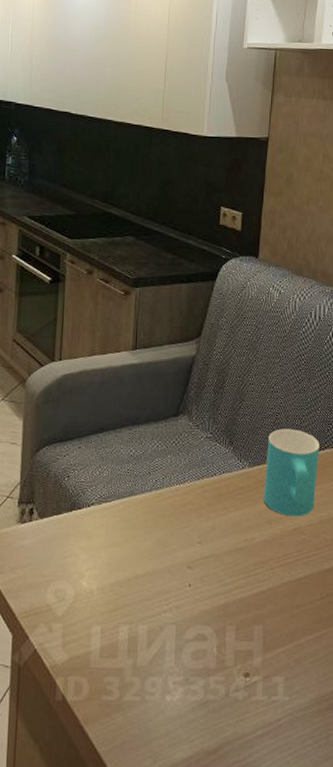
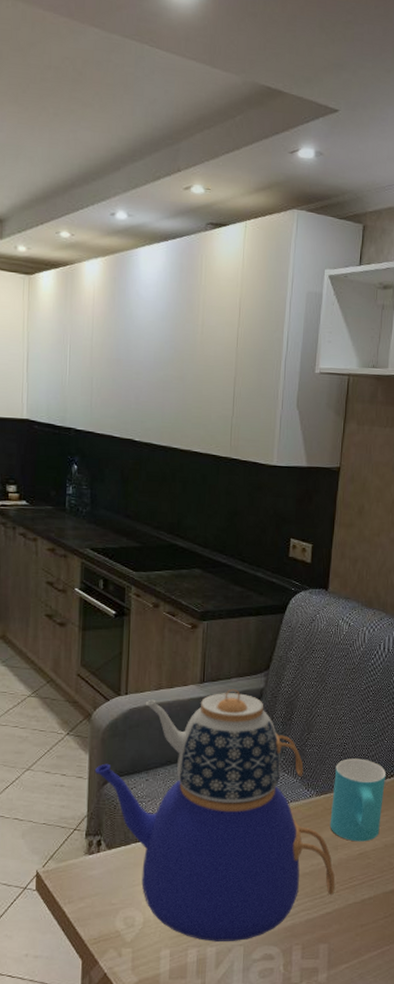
teapot: none [28,356,270,619] -> present [94,689,335,942]

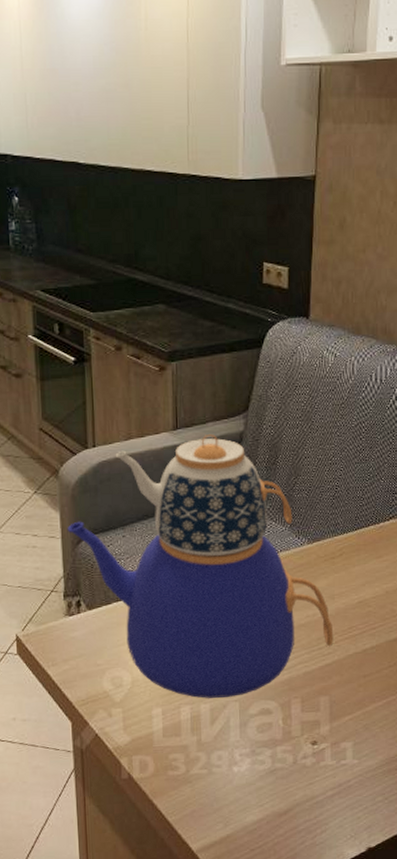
cup: present [330,758,386,842] -> none [324,501,384,590]

